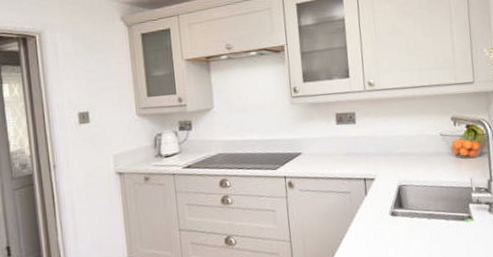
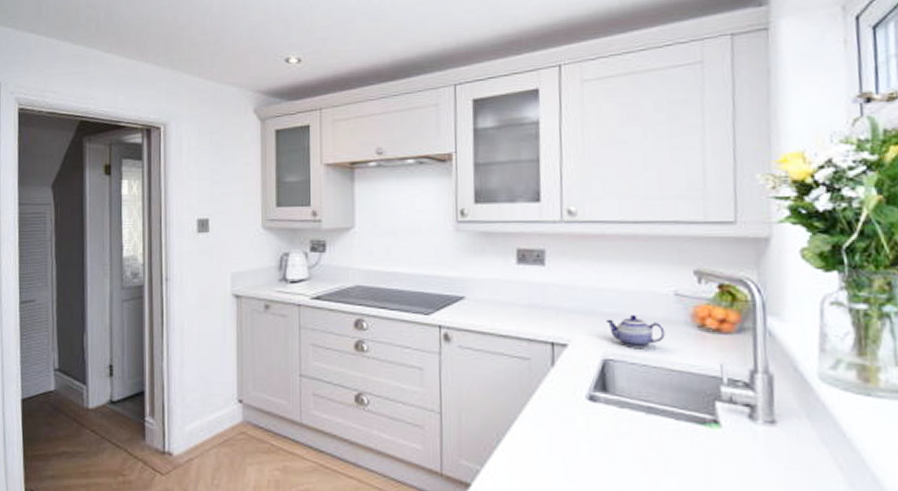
teapot: none [398,151,437,175] -> present [606,314,665,348]

